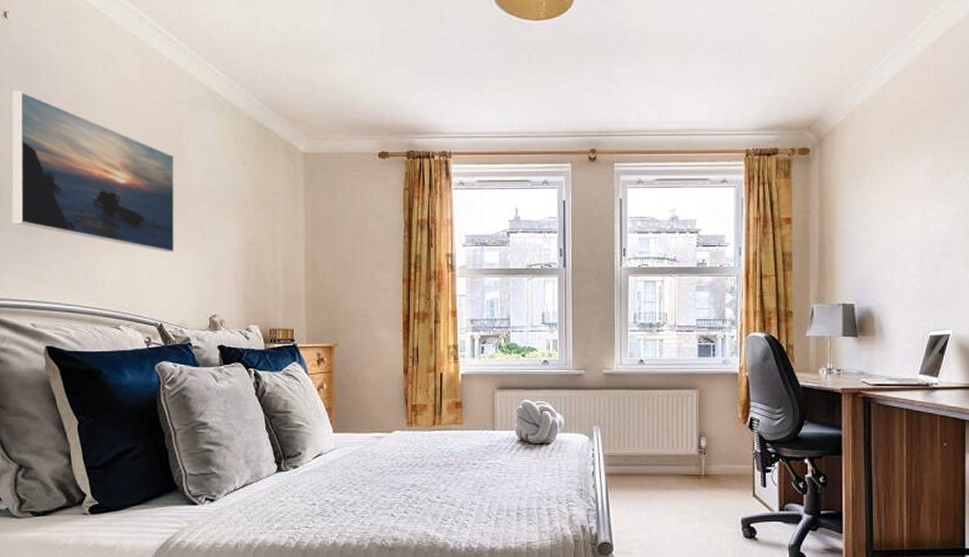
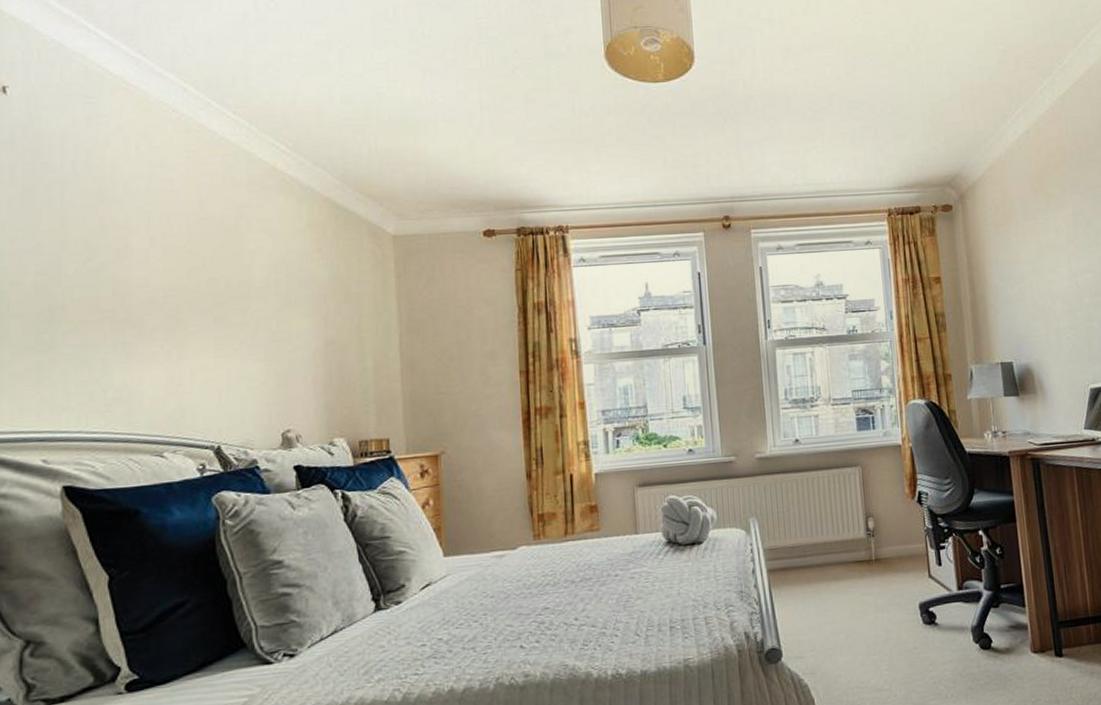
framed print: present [12,91,175,253] -> none [14,178,235,360]

